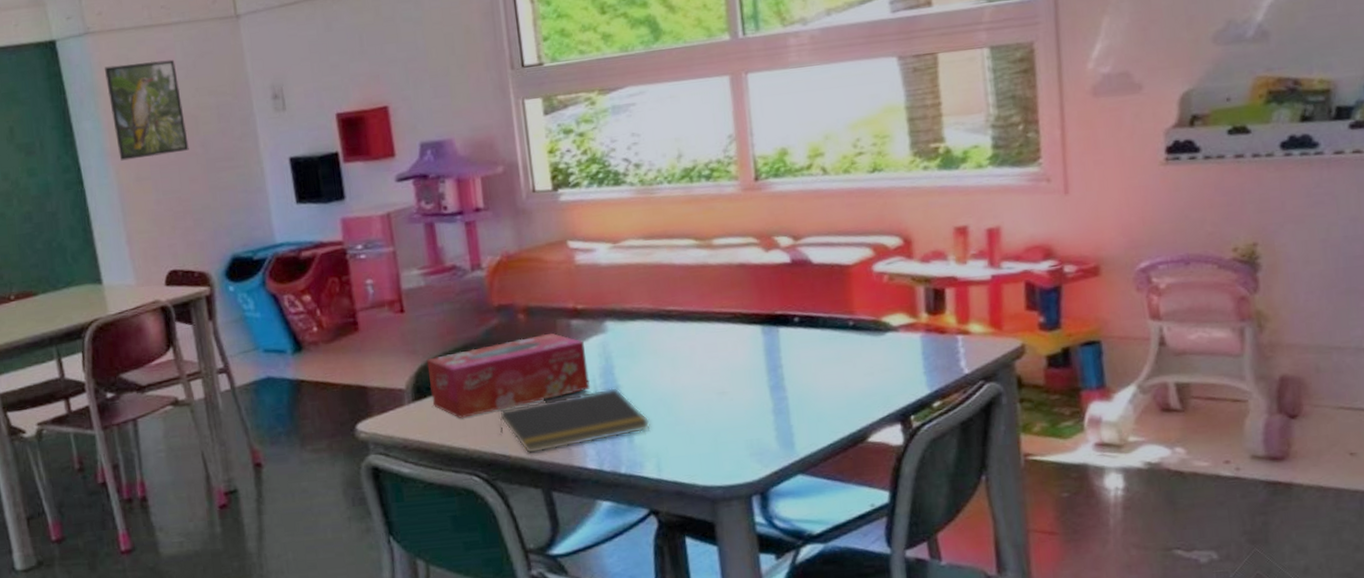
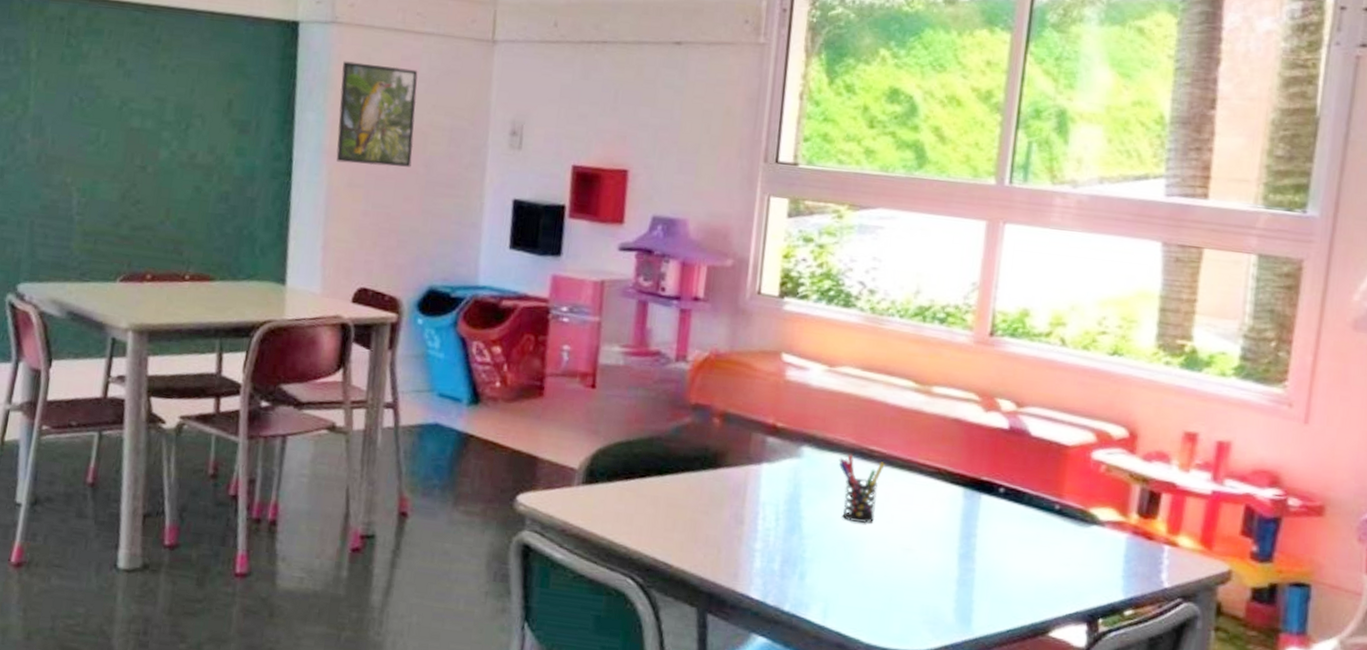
tissue box: present [426,333,591,419] -> none [602,442,776,517]
notepad: present [498,388,651,454] -> none [667,514,827,573]
pen holder: none [641,318,686,380] -> present [839,454,885,524]

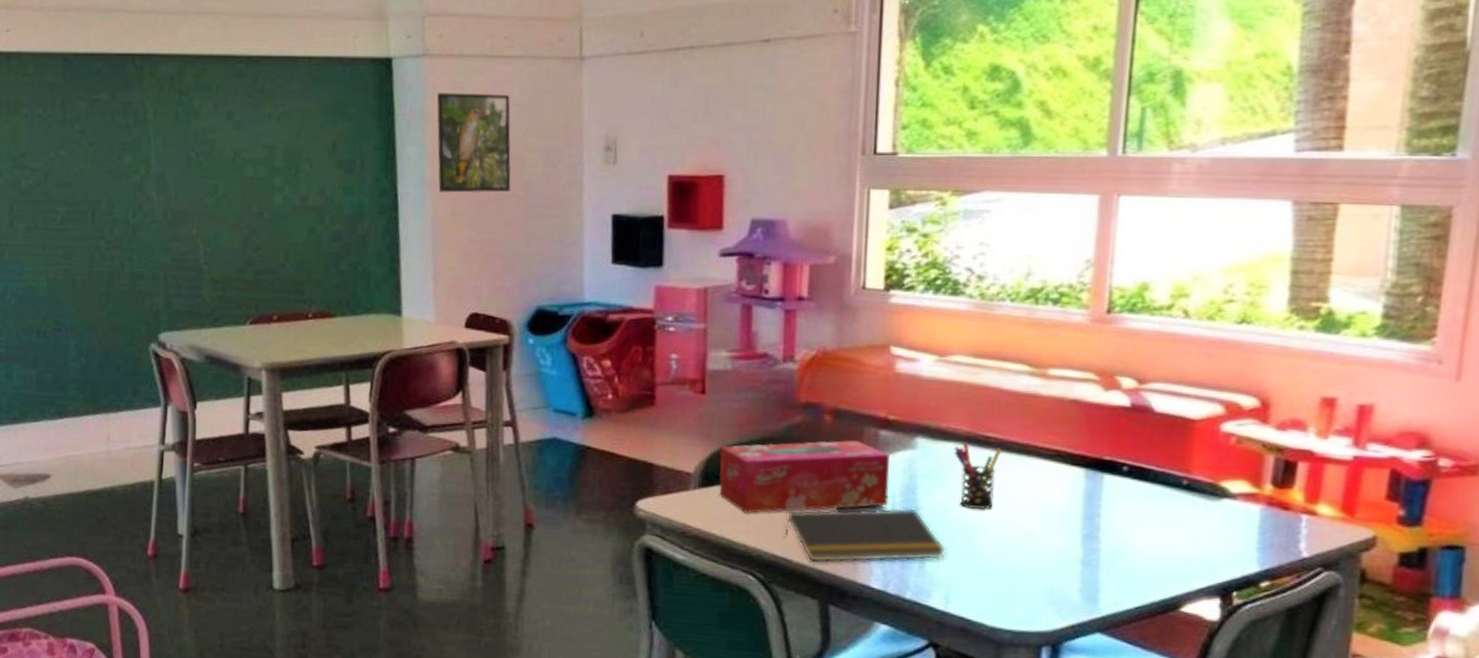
tissue box: none [602,442,776,517] -> present [719,439,890,514]
notepad: none [667,514,827,573] -> present [785,507,946,563]

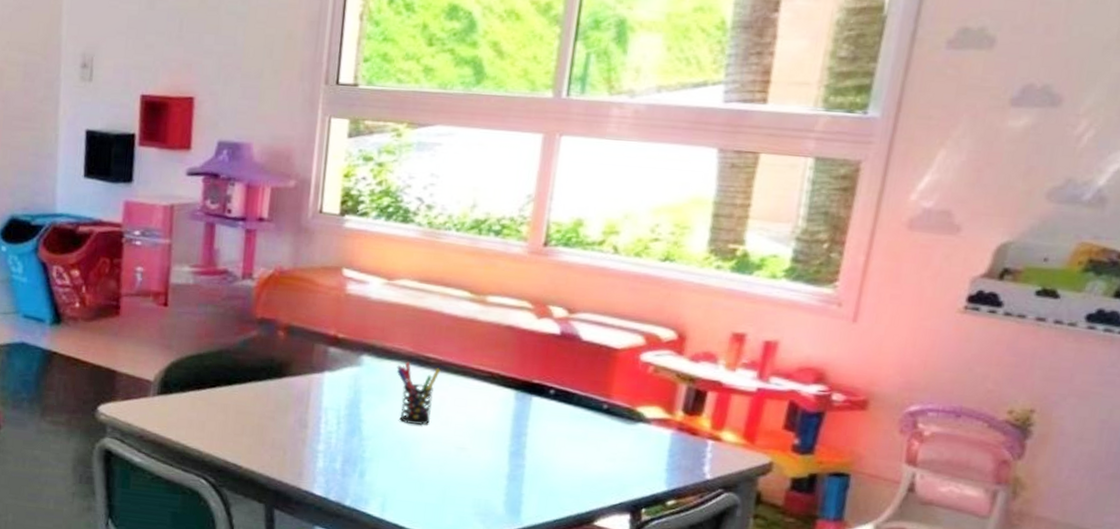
tissue box: present [719,439,890,514] -> none [176,355,337,422]
notepad: present [785,507,946,563] -> none [237,420,385,471]

